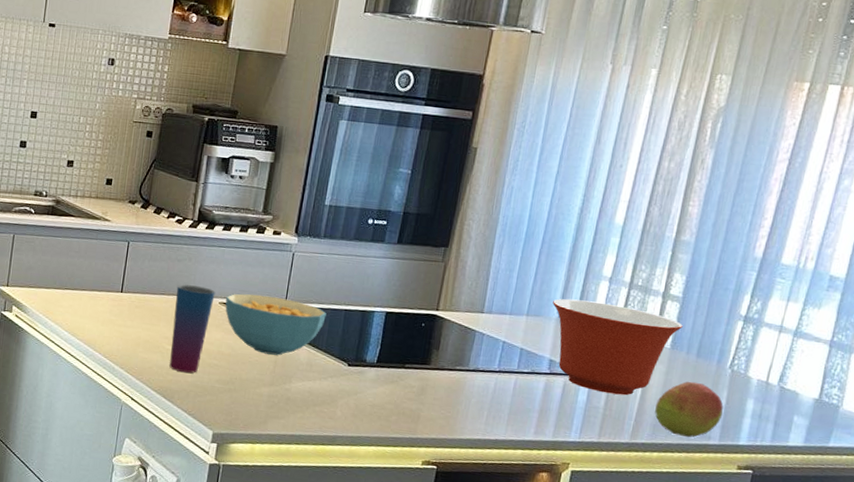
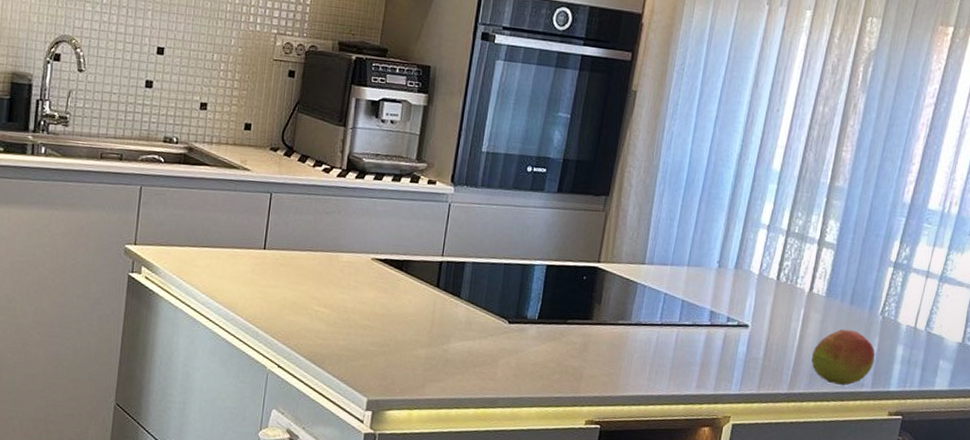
cup: present [169,284,215,373] -> none [319,239,367,336]
cereal bowl: present [225,293,327,356] -> none [378,248,485,314]
mixing bowl: present [552,298,683,396] -> none [713,247,837,346]

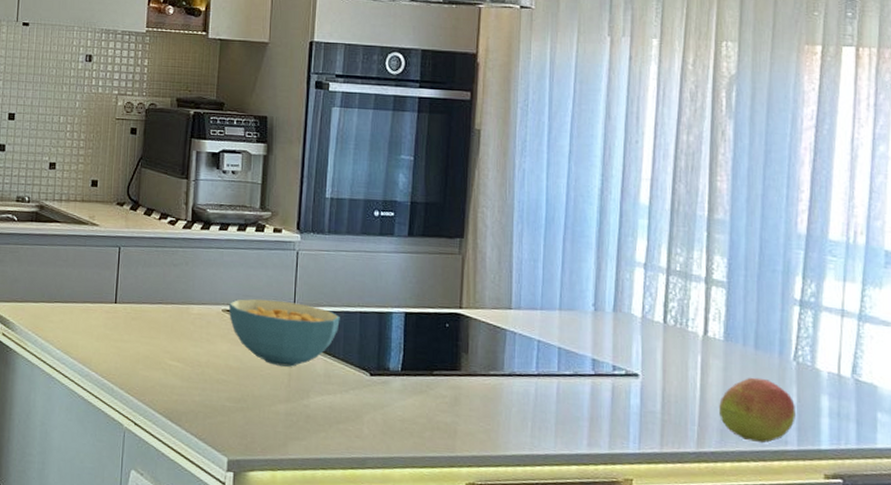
cereal bowl: none [378,248,485,314] -> present [229,298,340,367]

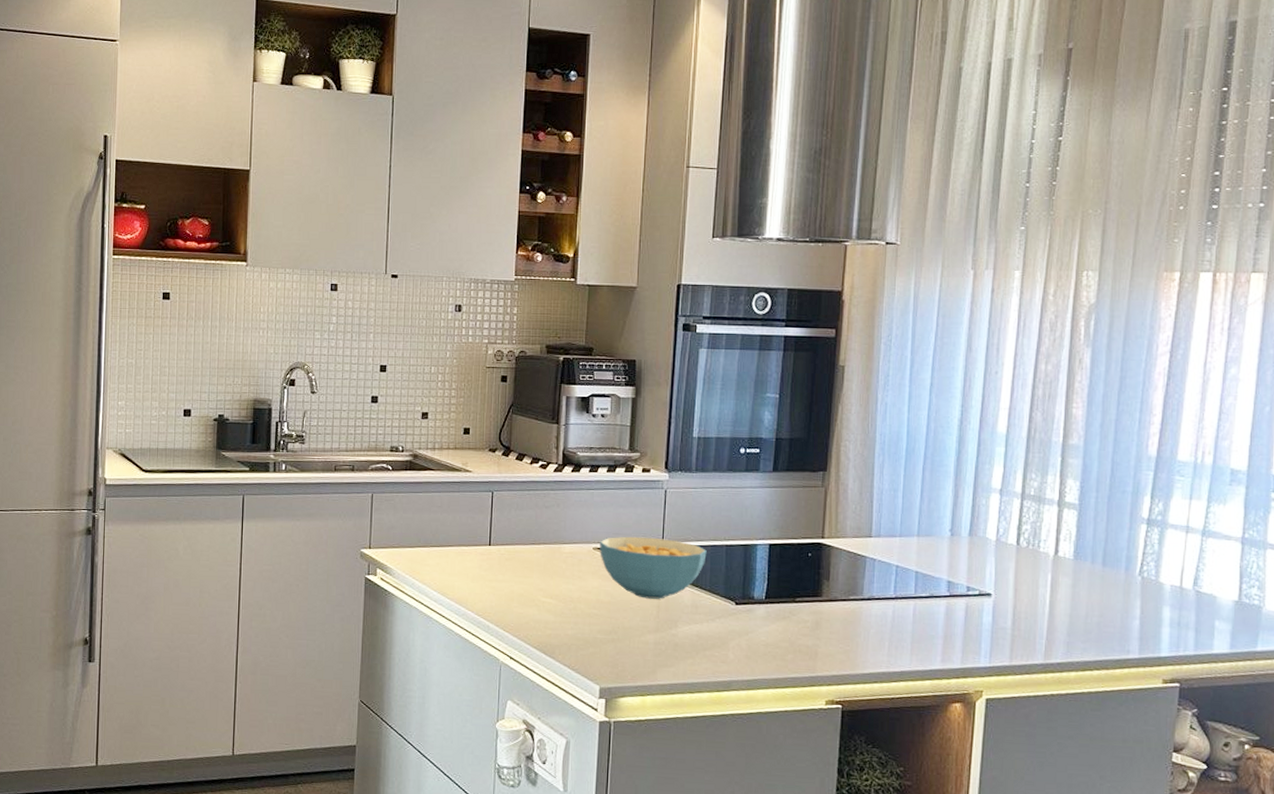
fruit: present [719,377,795,444] -> none [1066,592,1138,654]

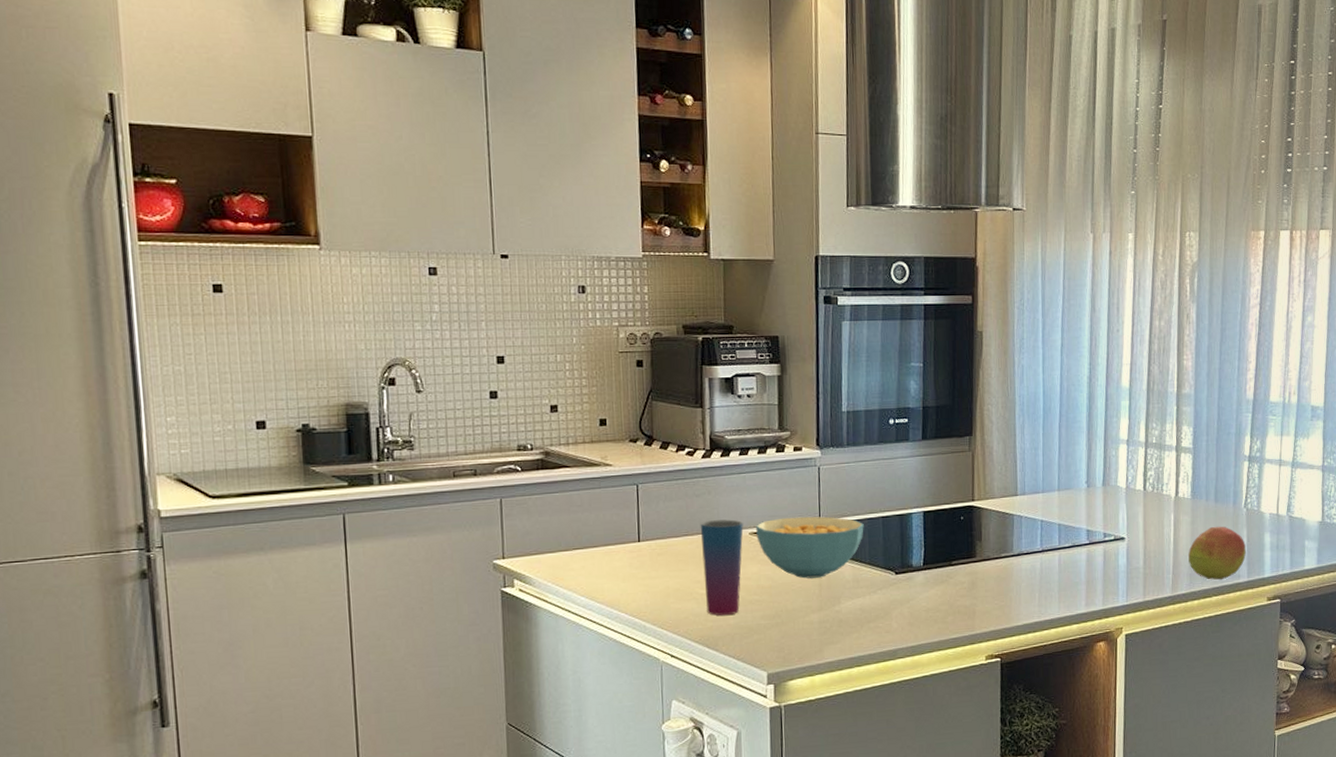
cup: none [546,532,588,625] -> present [700,519,744,616]
fruit: none [1066,592,1138,654] -> present [1188,526,1246,581]

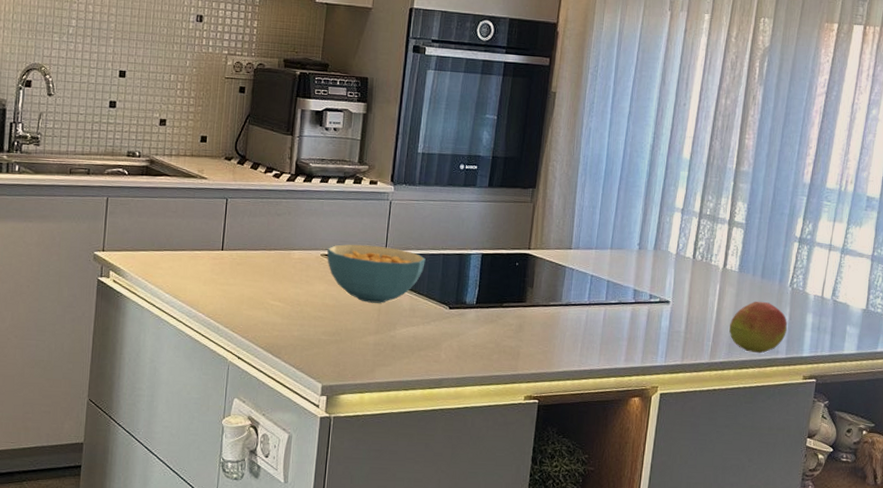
cup: present [700,519,744,616] -> none [275,238,317,327]

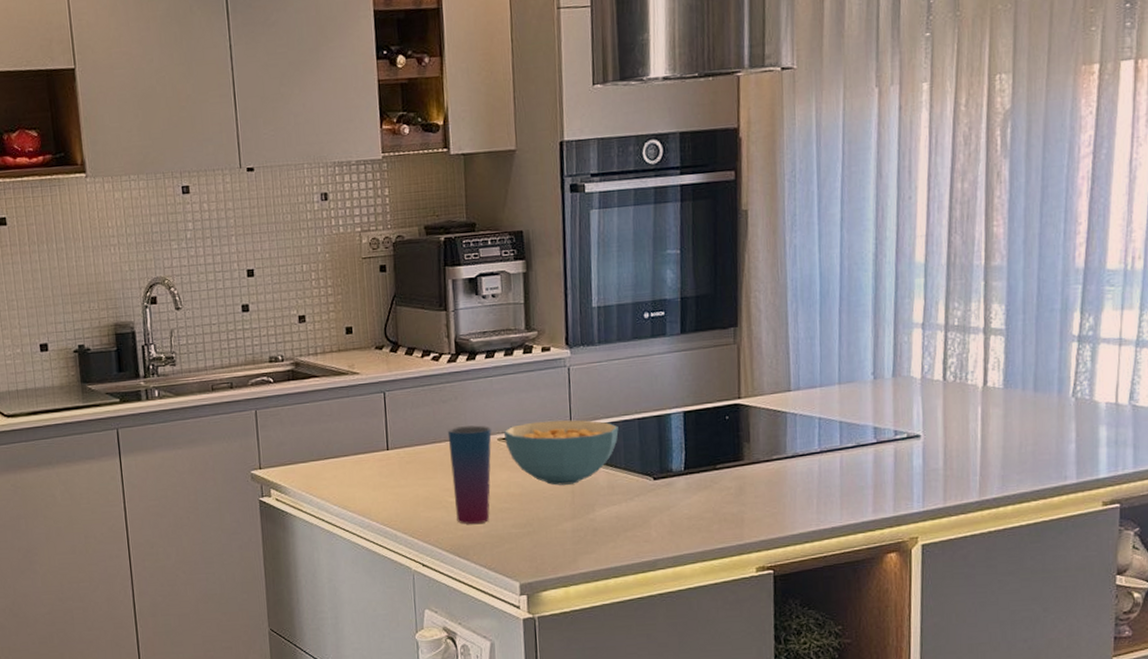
cup: none [275,238,317,327] -> present [447,425,492,524]
fruit: present [729,301,787,354] -> none [1000,419,1074,483]

